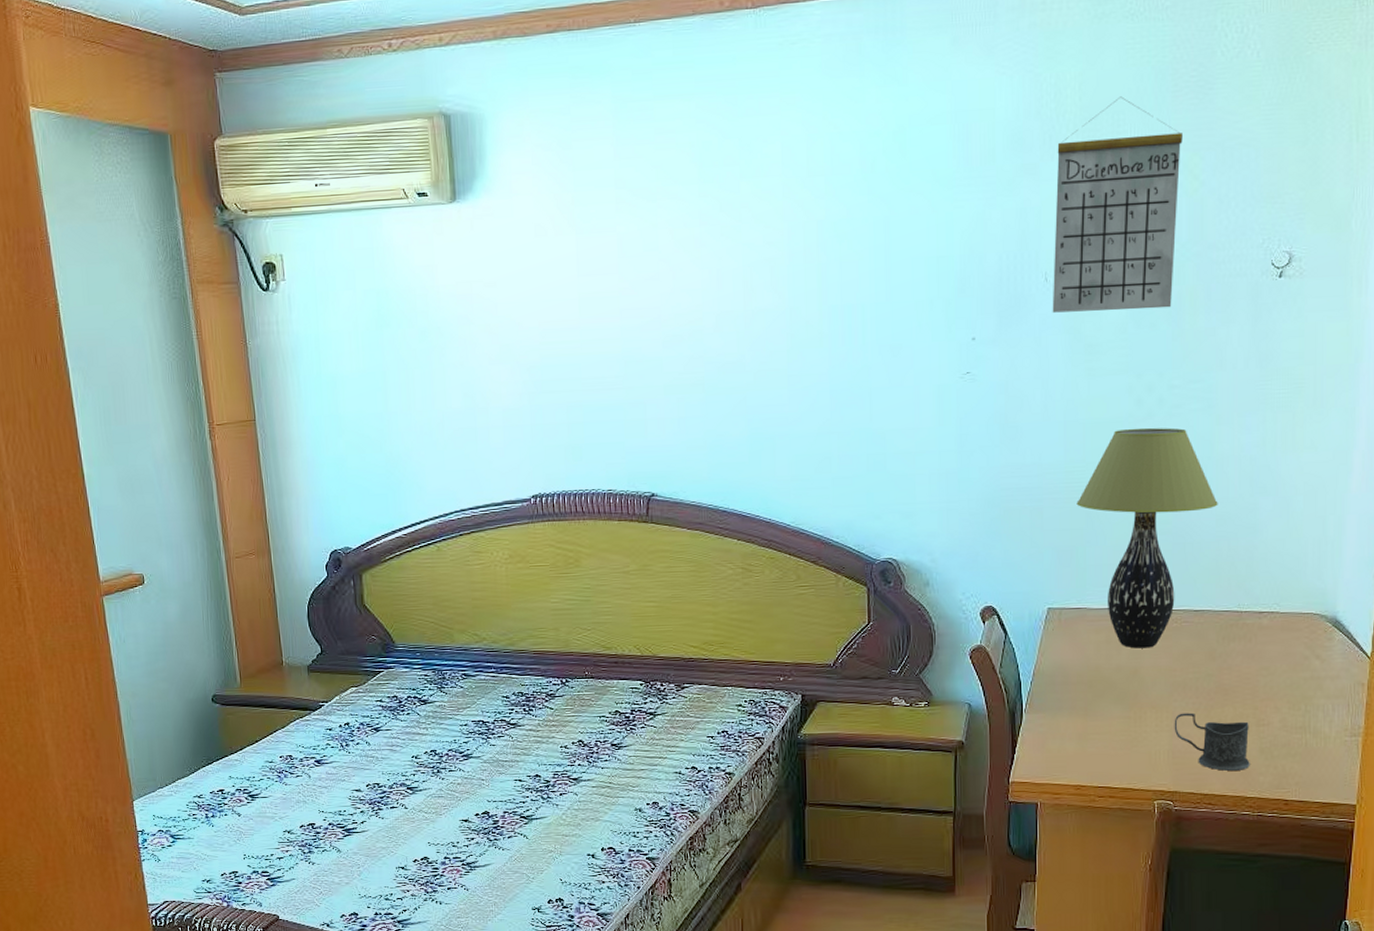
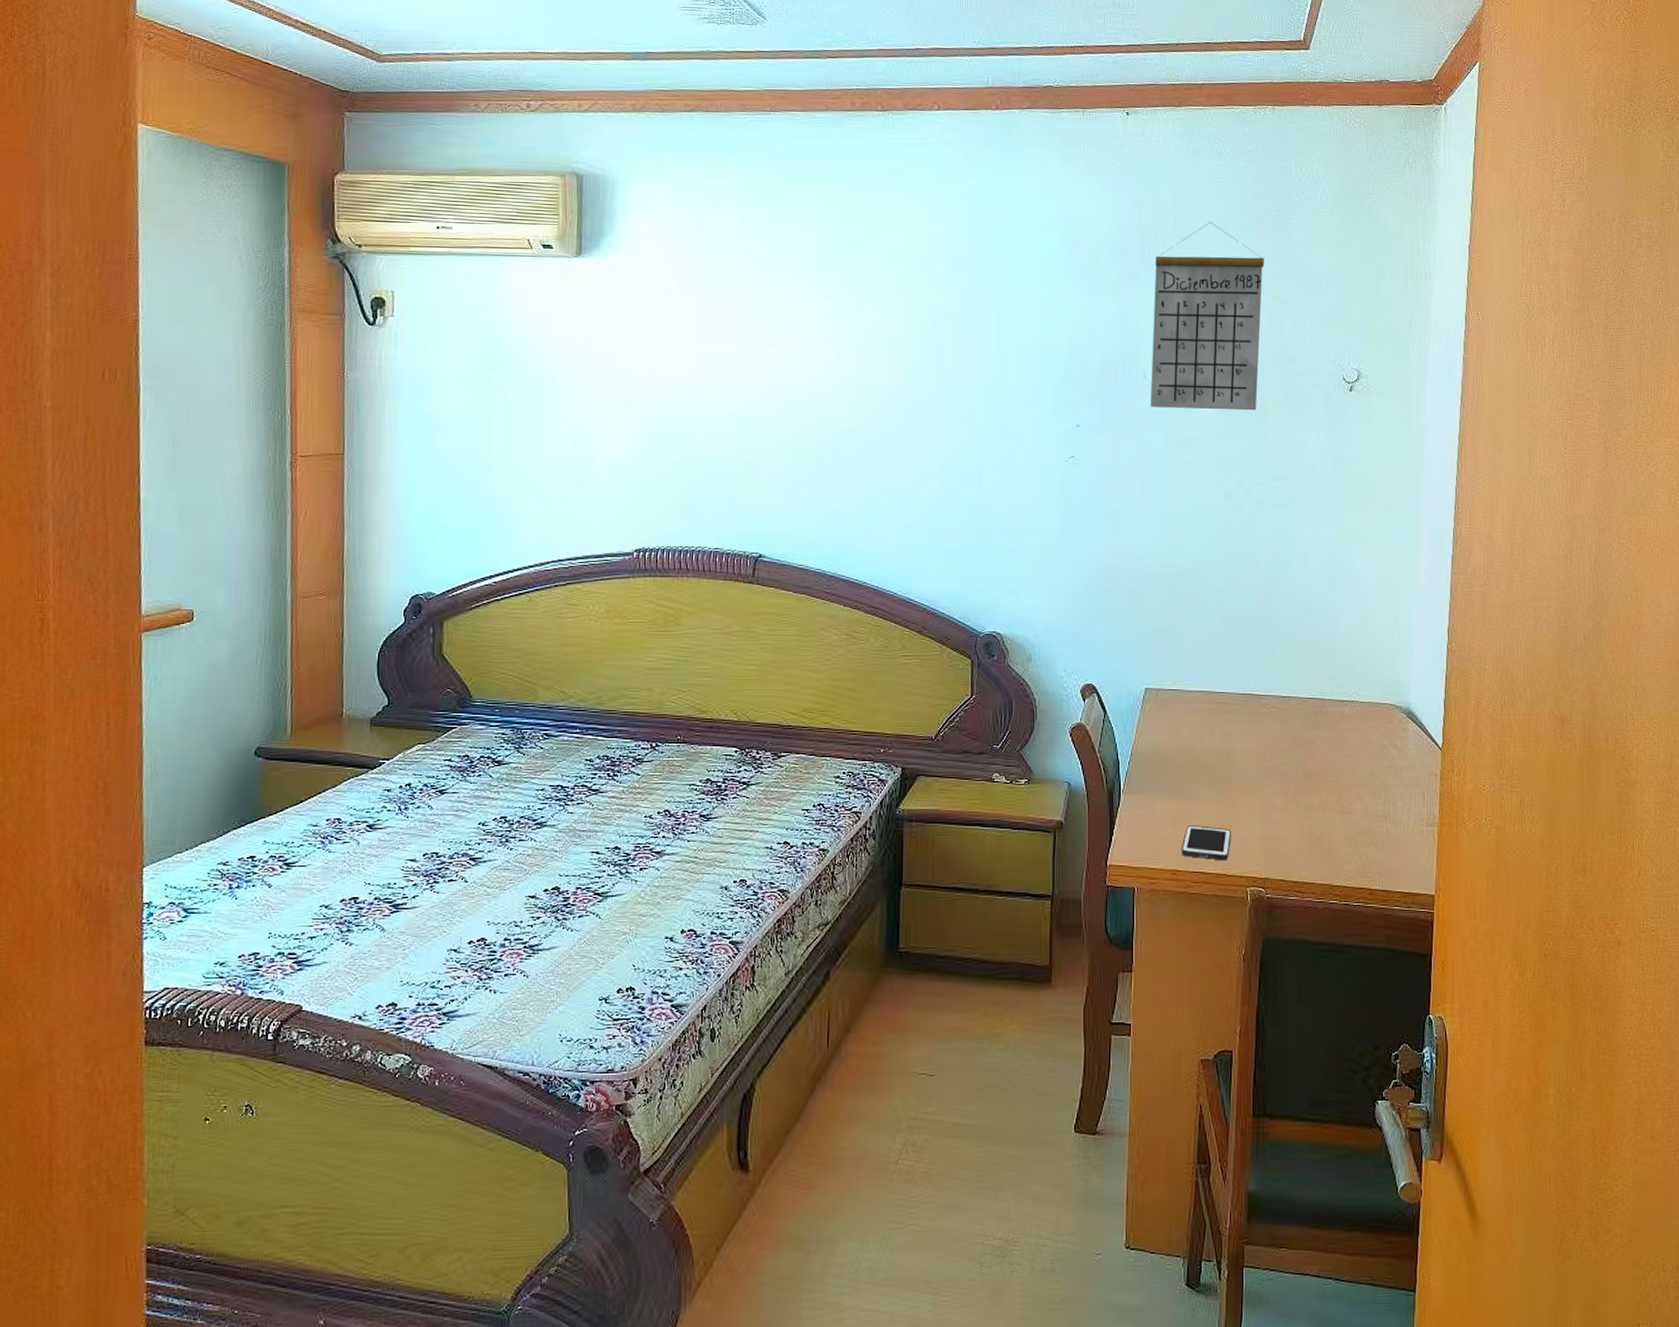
table lamp: present [1076,427,1218,649] -> none [1172,519,1301,732]
cell phone: none [1085,742,1138,776] -> present [1181,825,1231,861]
mug: present [1174,712,1250,771] -> none [1264,798,1336,858]

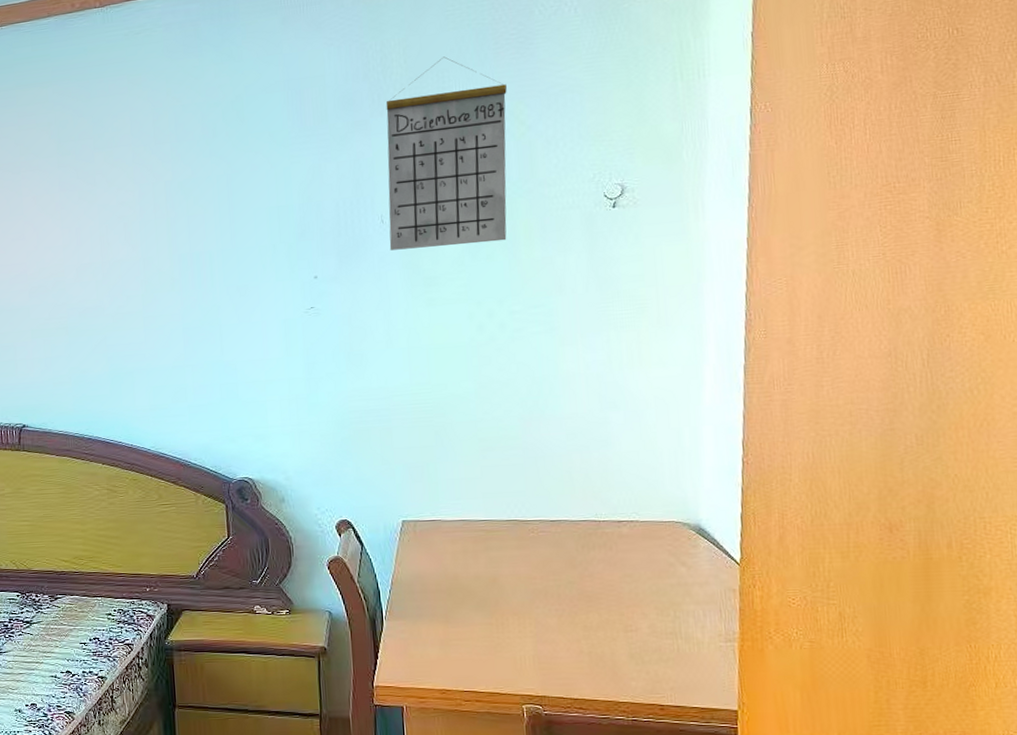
cell phone: present [1181,825,1231,861] -> none [449,647,503,680]

